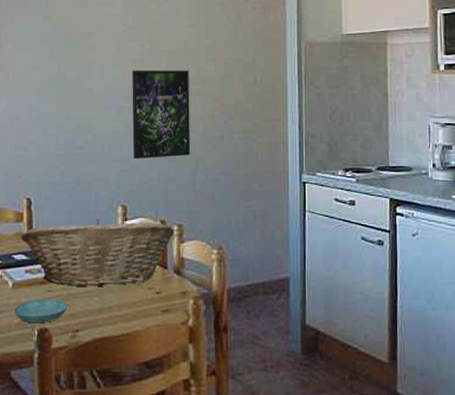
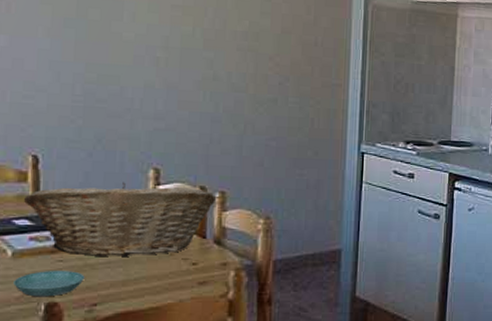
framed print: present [132,70,190,160] -> none [169,16,240,118]

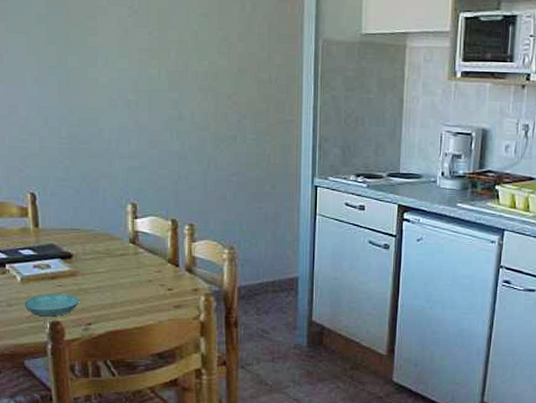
fruit basket: present [24,182,217,256] -> none [27,216,186,282]

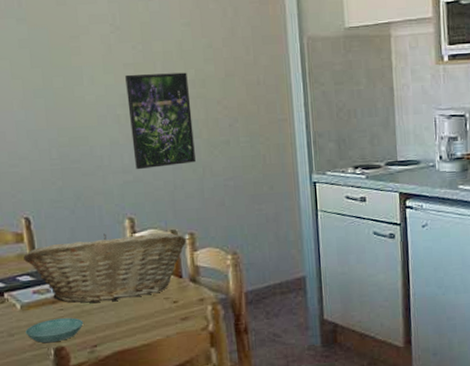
fruit basket: none [27,216,186,282] -> present [24,232,187,303]
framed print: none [139,60,202,157] -> present [125,72,196,170]

